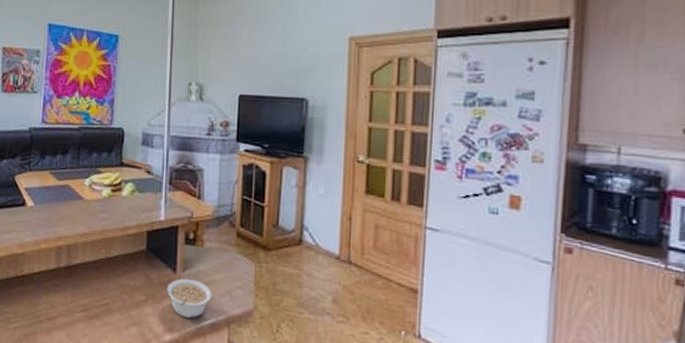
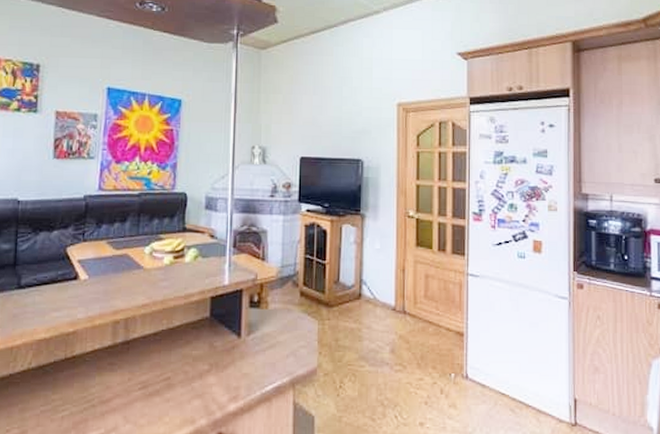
legume: present [167,278,212,319] -> none [232,342,277,384]

